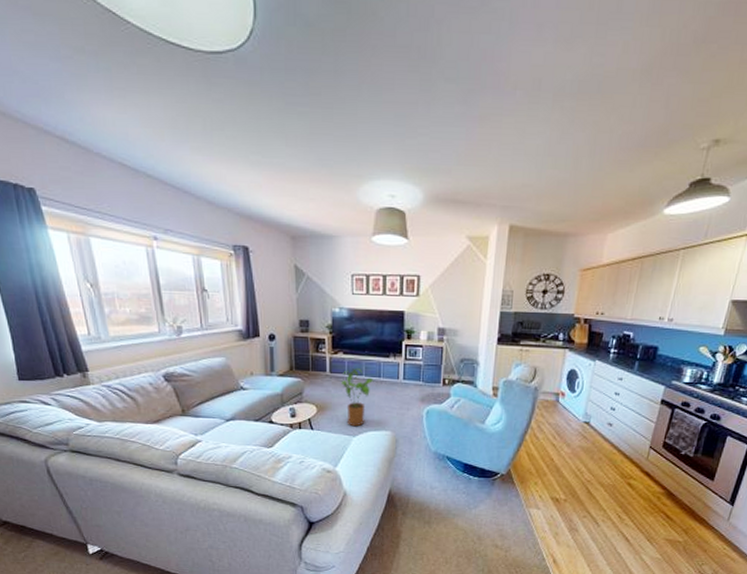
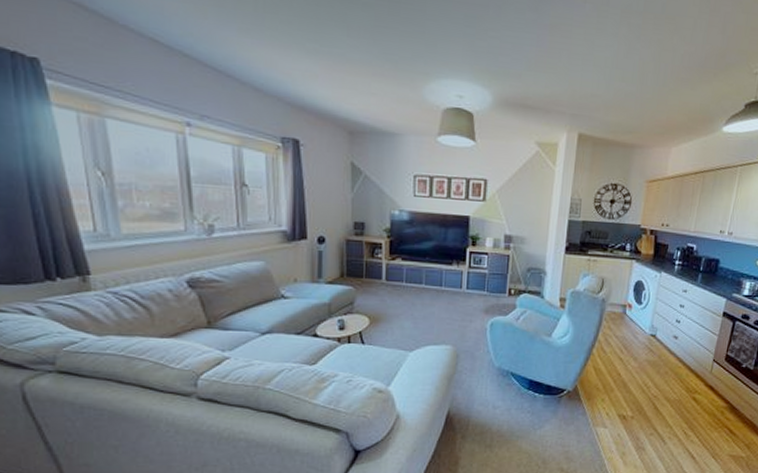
house plant: present [341,367,374,427] -> none [398,275,435,341]

